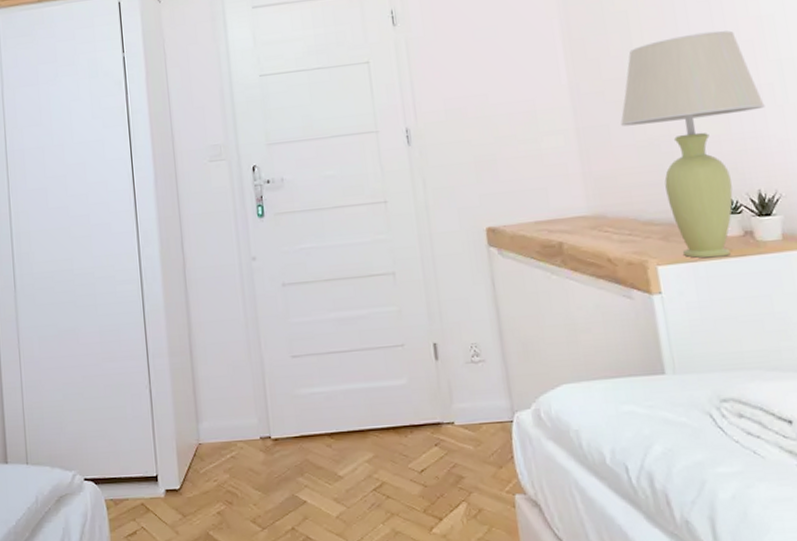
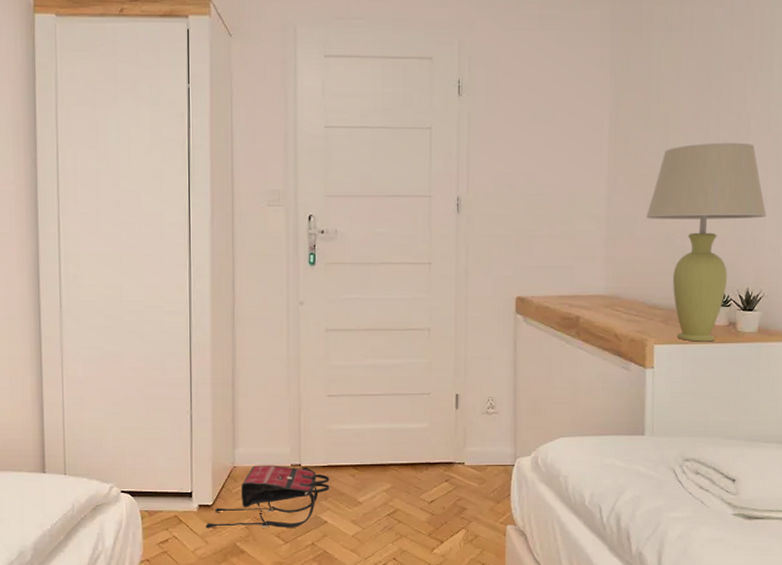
backpack: none [174,439,306,516] -> present [205,465,330,528]

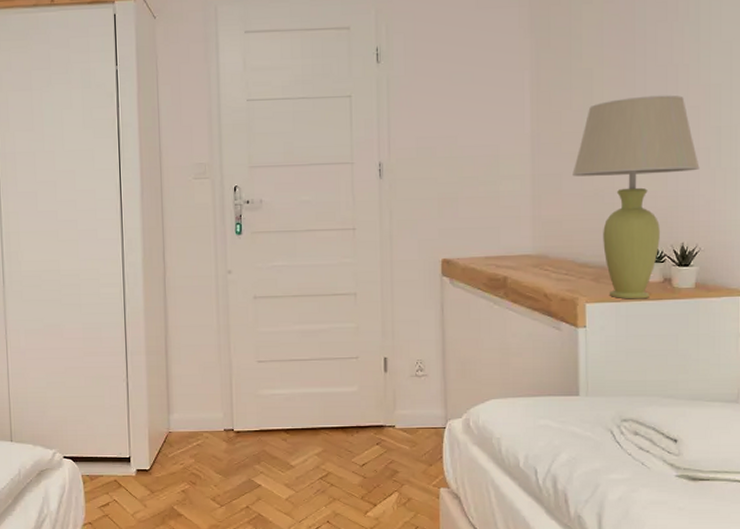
backpack: present [205,465,330,528] -> none [143,430,263,492]

